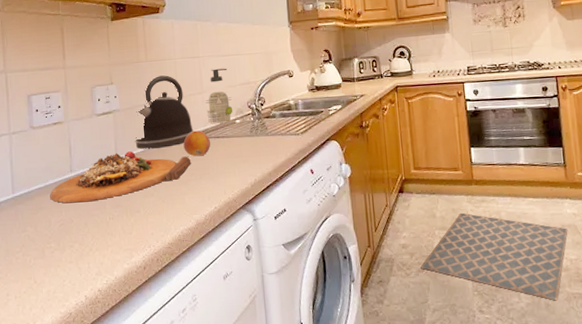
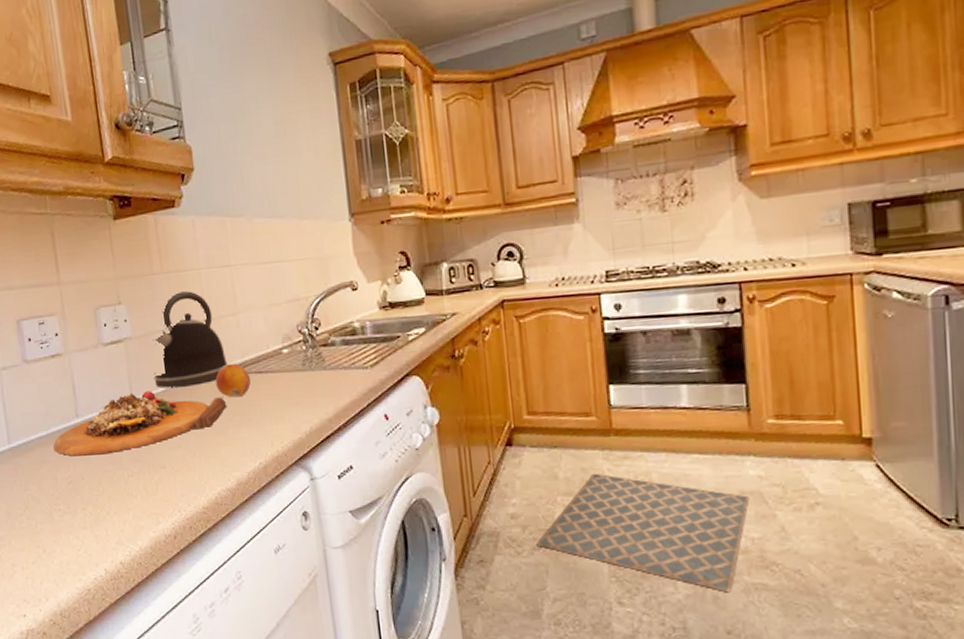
soap dispenser: present [206,68,233,125] -> none [242,280,279,356]

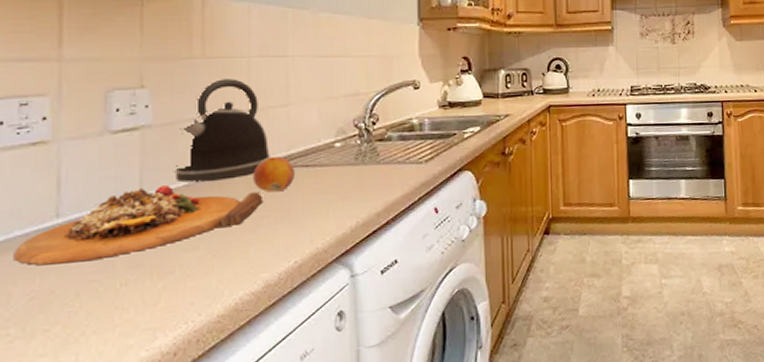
bath mat: present [536,473,750,593] -> none [564,255,725,351]

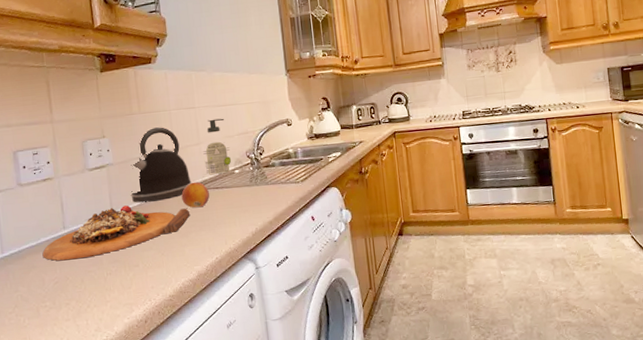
soap dispenser: none [292,73,332,149] -> present [203,118,232,176]

